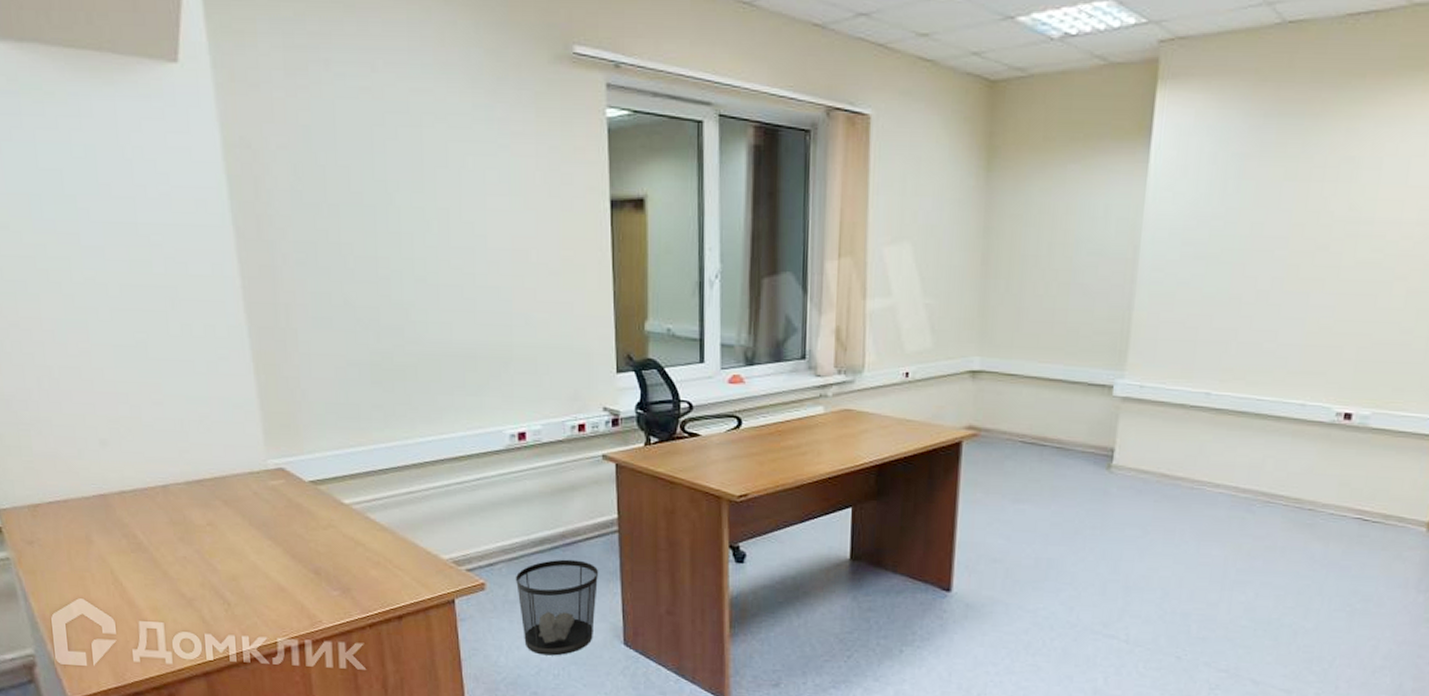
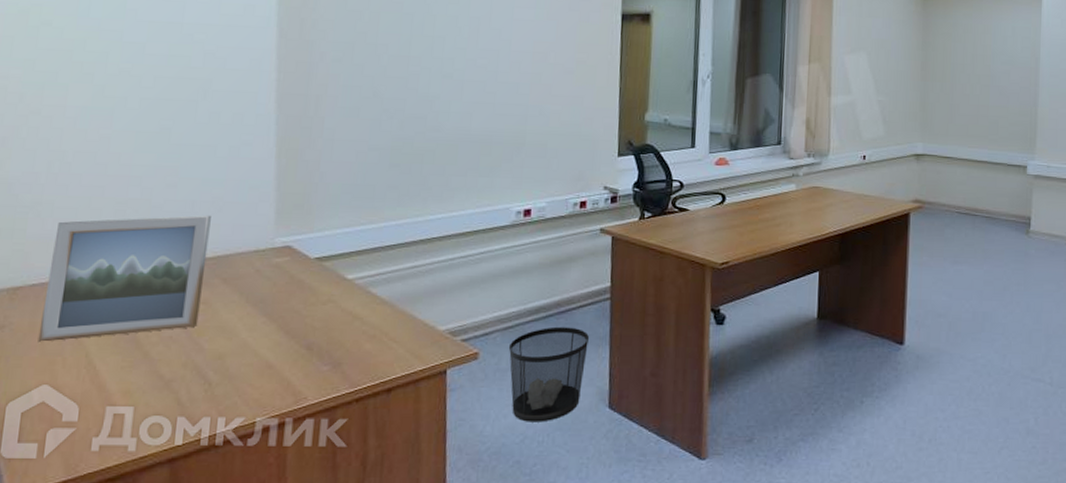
picture frame: none [59,434,208,558] -> present [38,215,211,342]

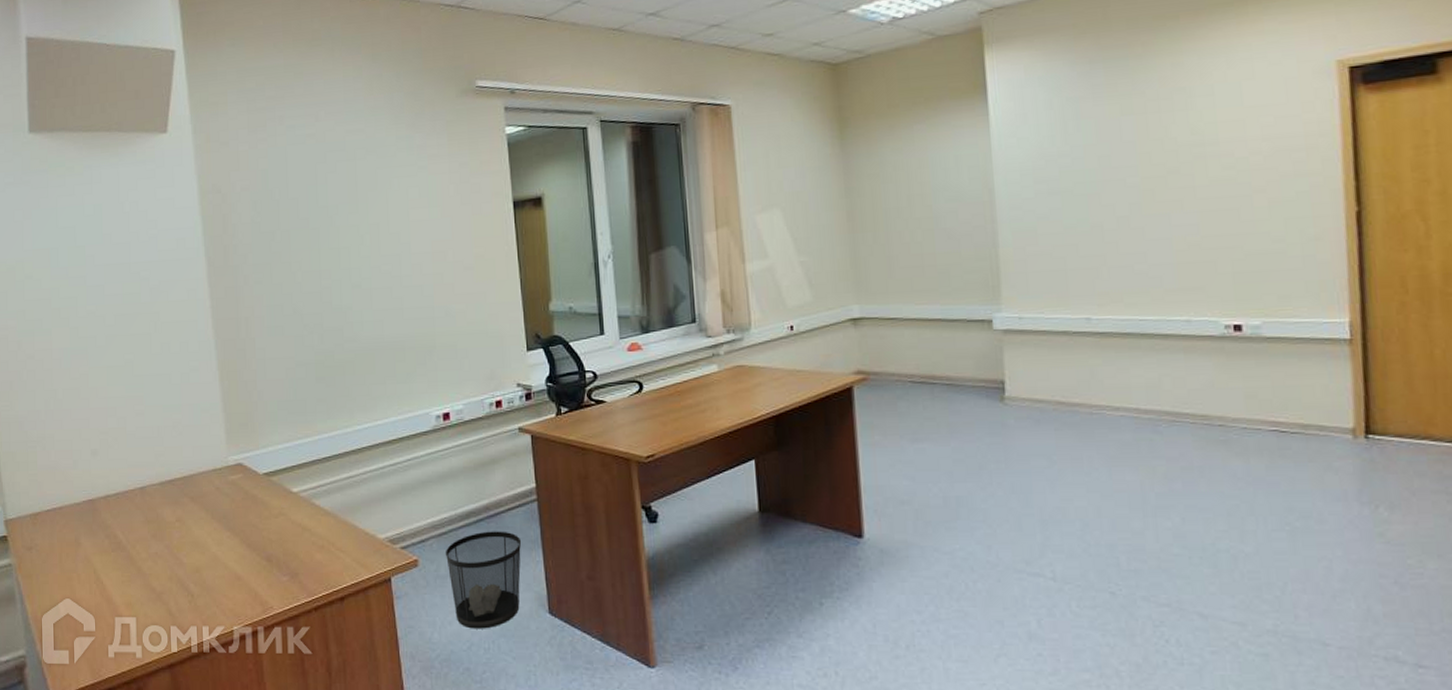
picture frame: present [38,215,211,342] -> none [57,438,176,561]

